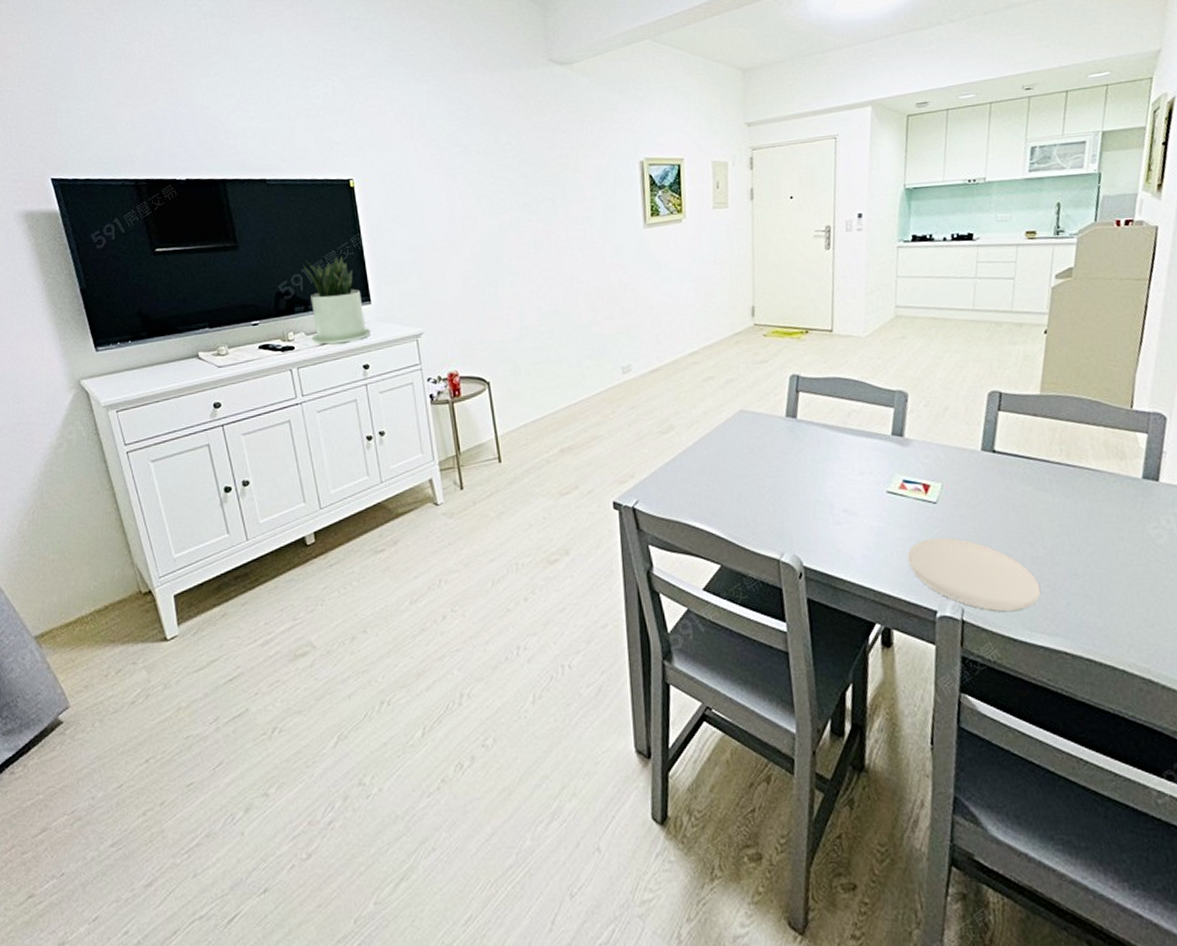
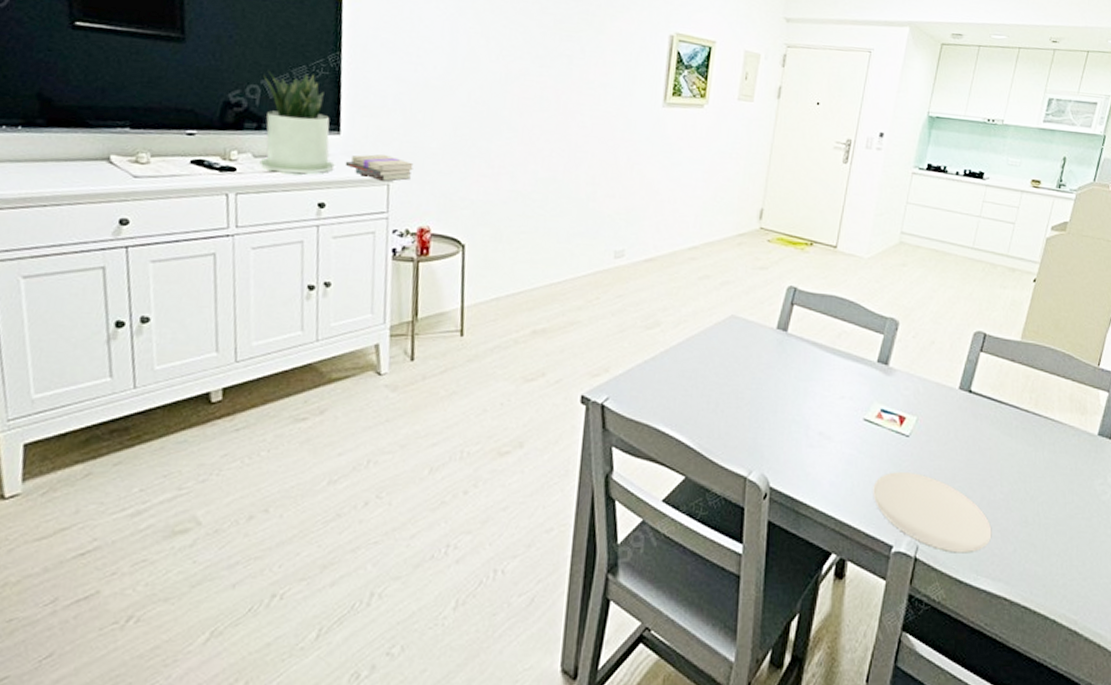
books: none [379,315,435,339] -> present [344,154,414,182]

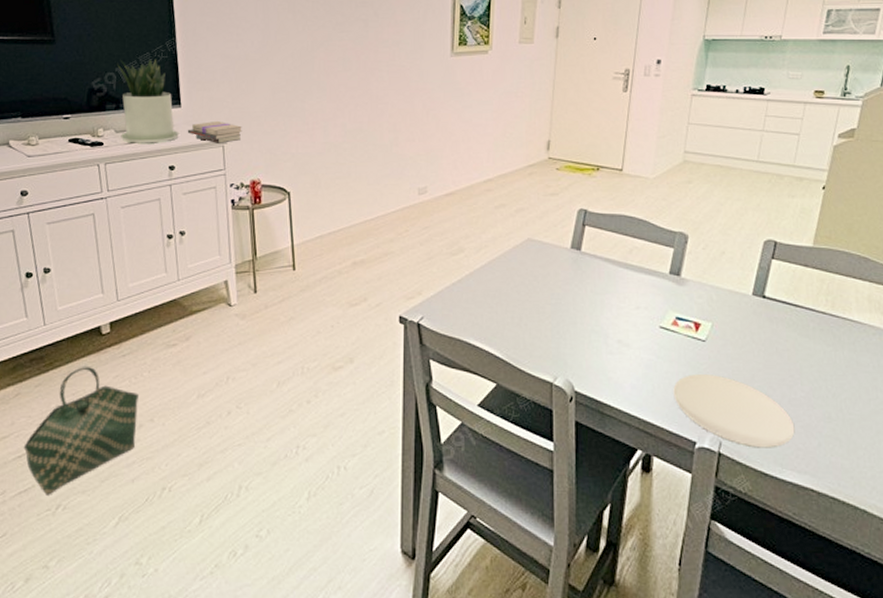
tote bag: none [89,442,253,604] -> present [23,367,140,495]

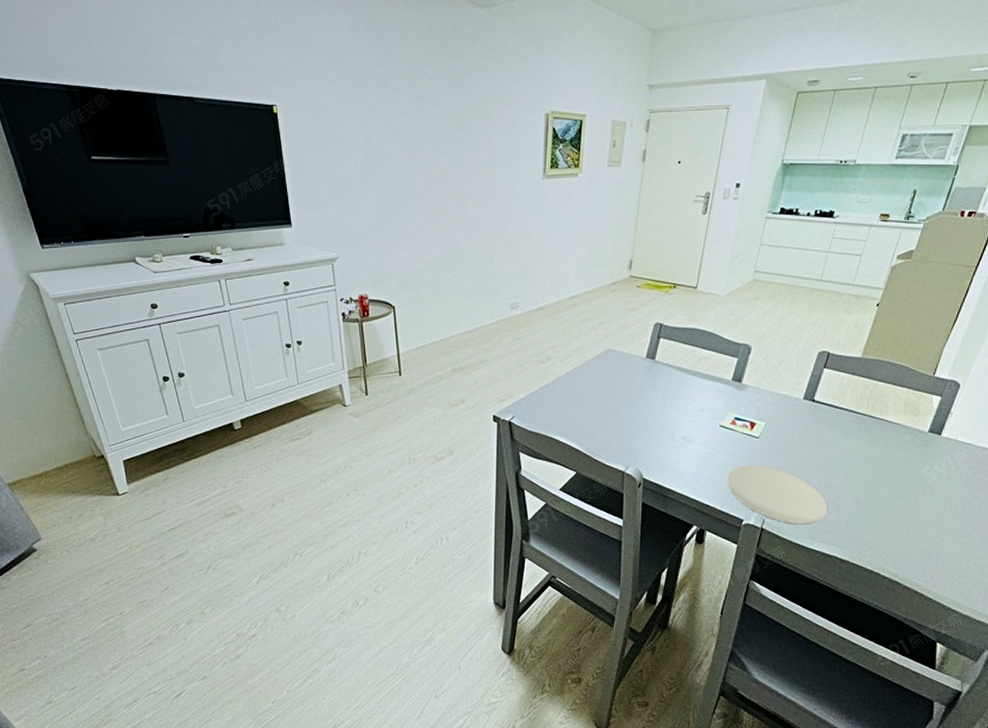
tote bag: present [23,367,140,495] -> none [175,457,271,559]
planter: present [117,59,179,143] -> none [229,180,291,261]
books: present [187,121,242,145] -> none [298,241,349,262]

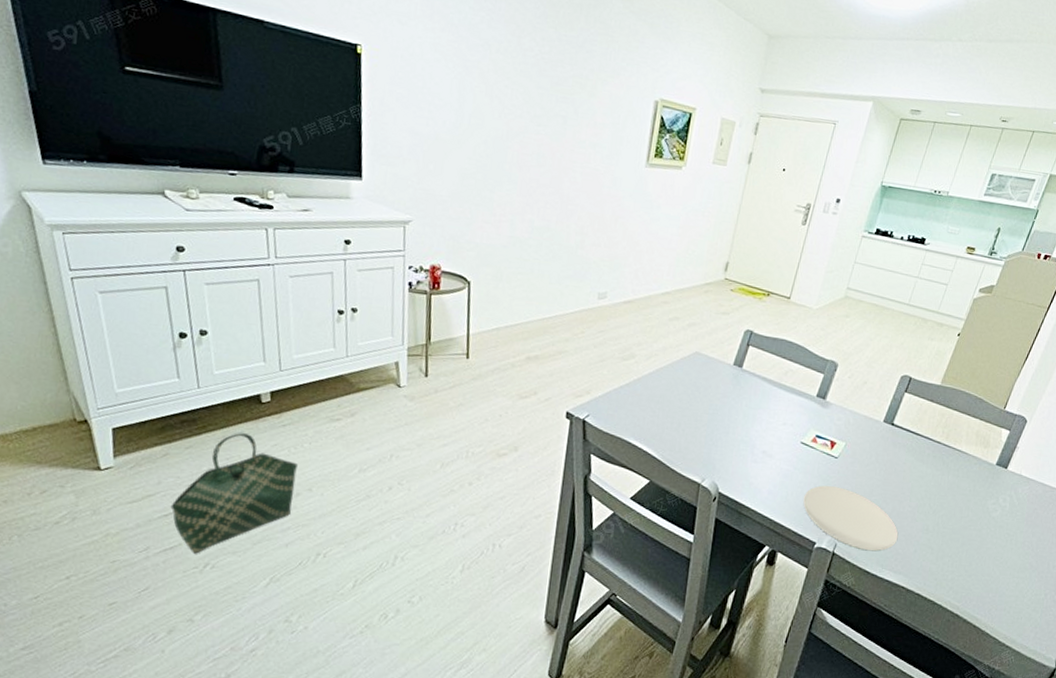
tote bag: none [175,457,271,559] -> present [170,433,299,554]

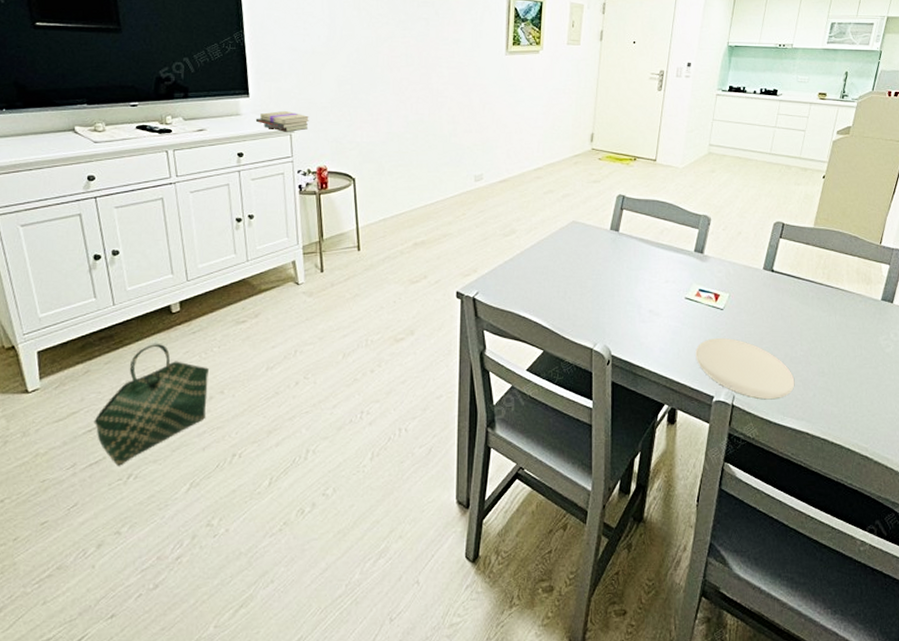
books: none [366,199,426,224] -> present [255,111,309,133]

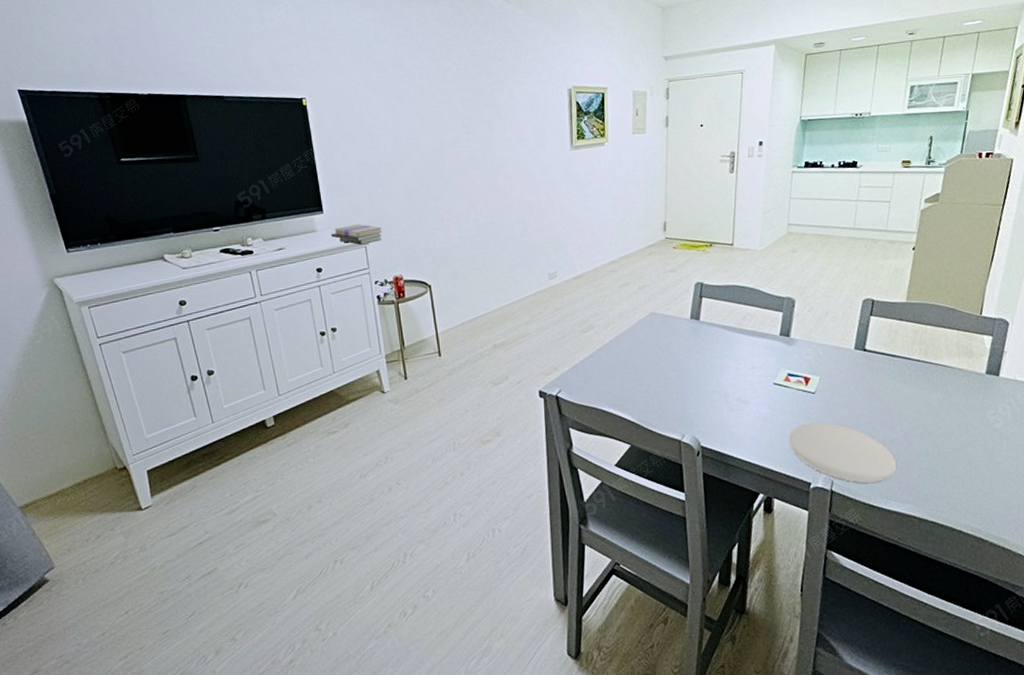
tote bag: present [94,344,210,466] -> none [203,458,307,576]

